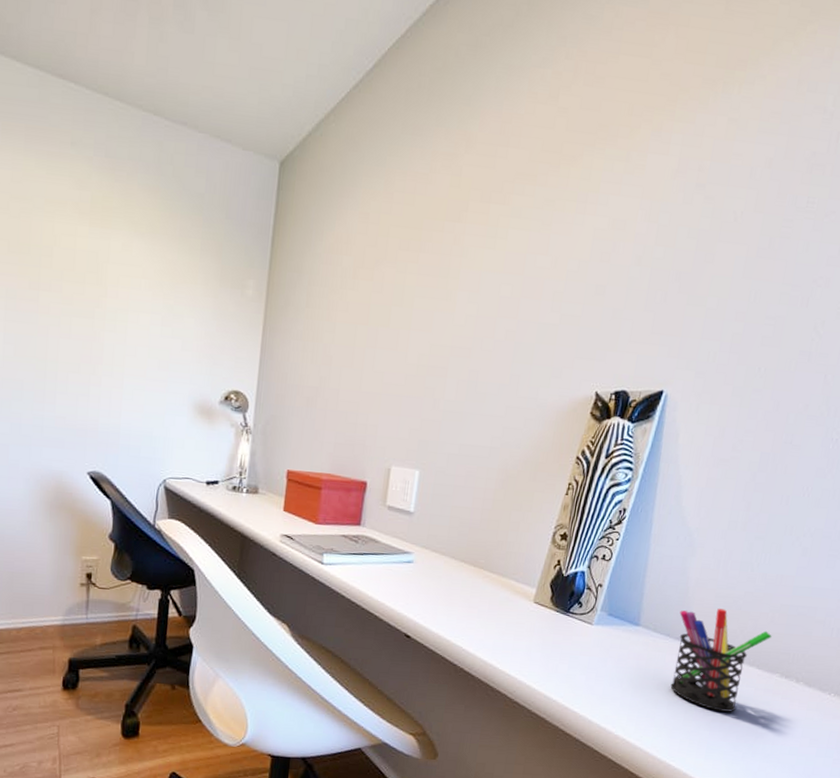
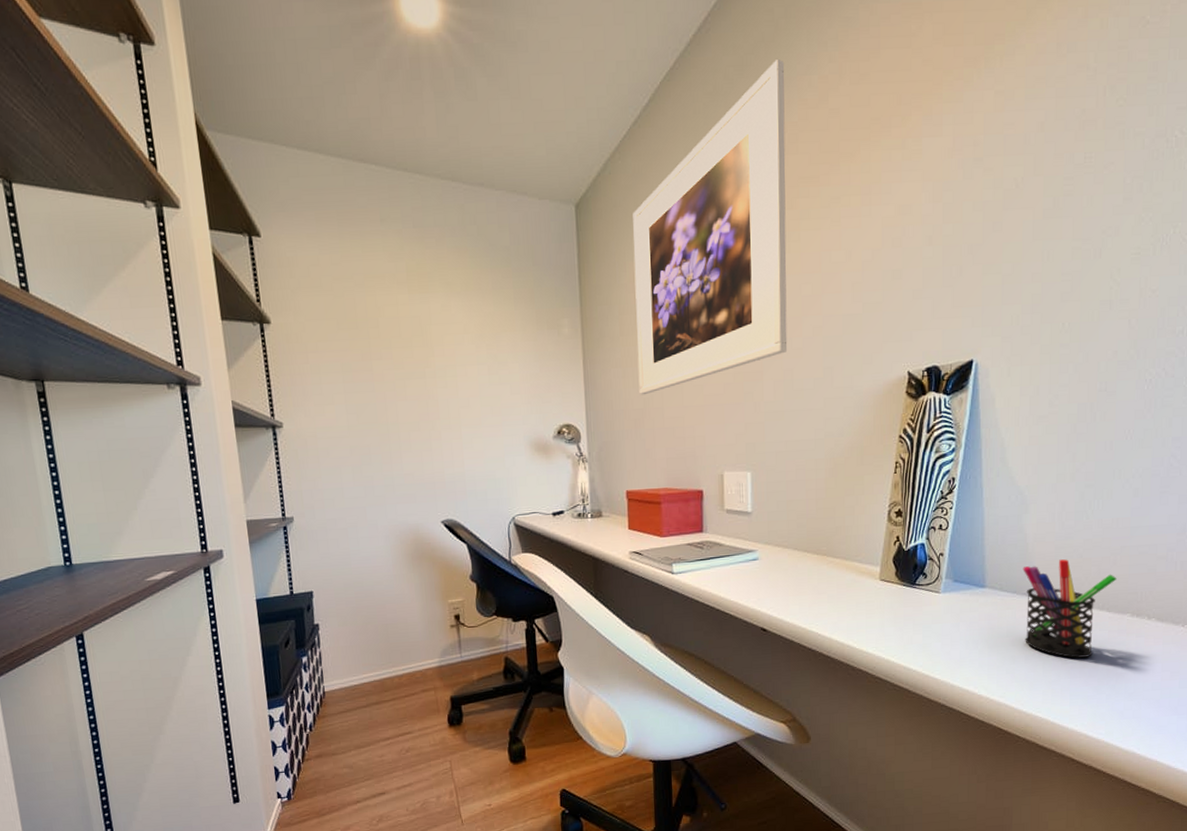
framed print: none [316,45,520,373] -> present [633,58,788,395]

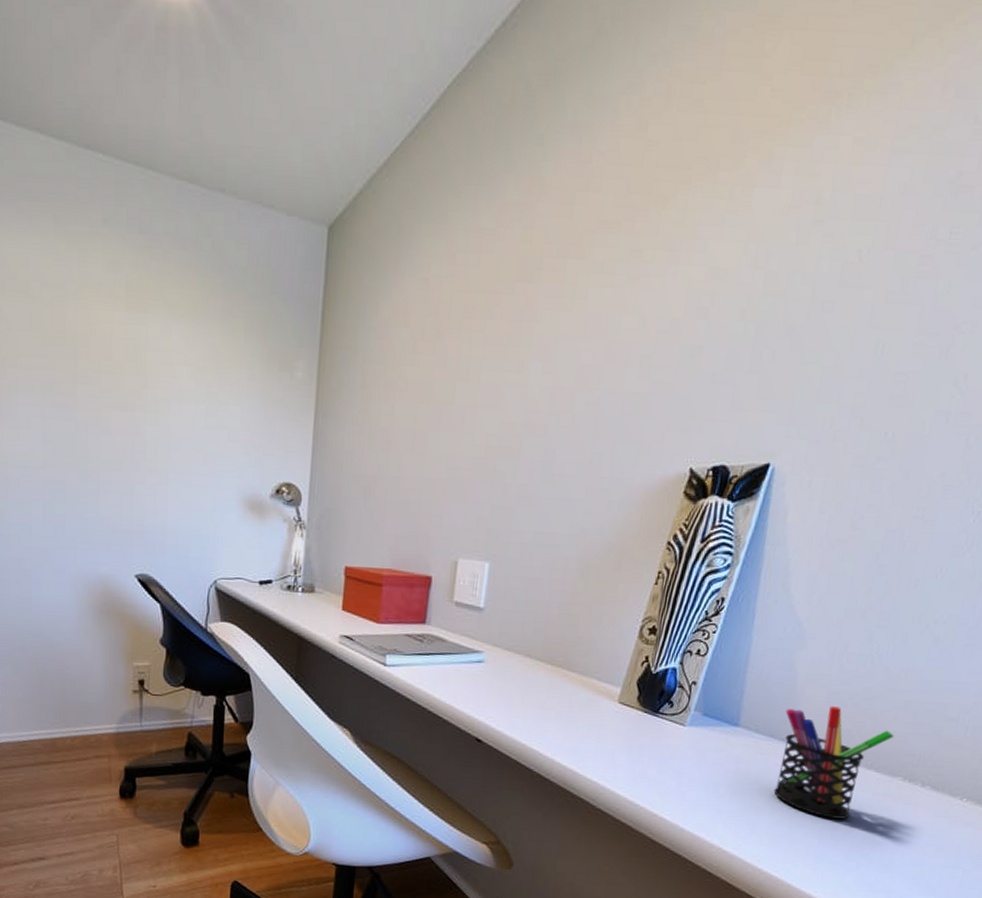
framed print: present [633,58,788,395] -> none [374,70,602,460]

